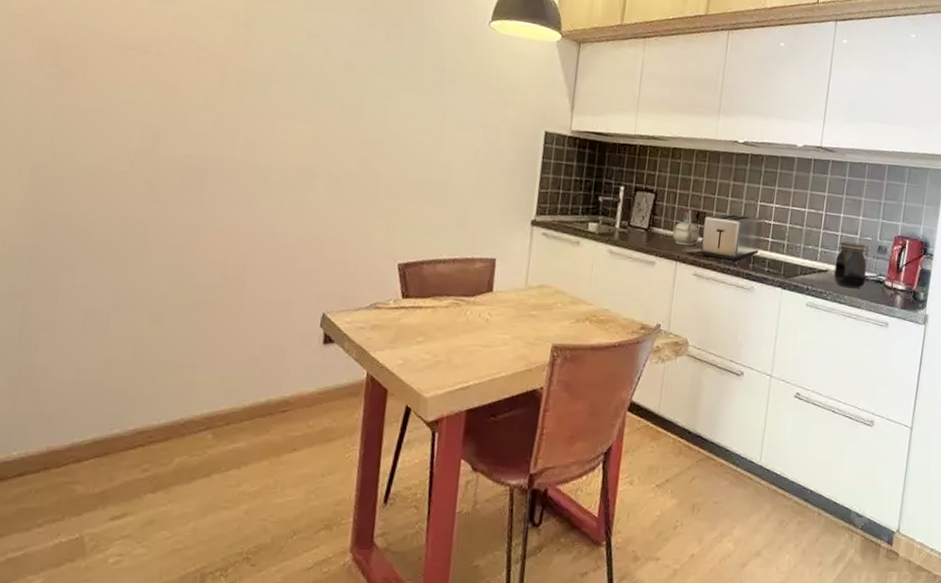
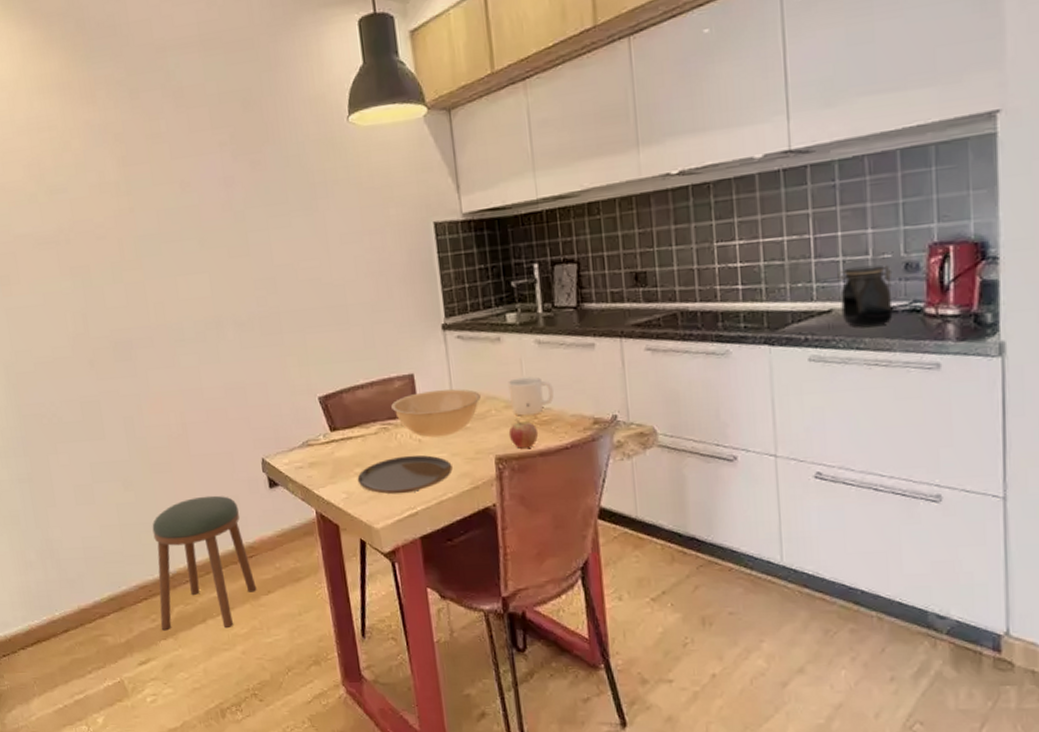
stool: none [151,342,283,484] -> present [152,495,257,631]
plate: none [417,332,512,367] -> present [357,454,453,495]
bowl: none [467,276,551,320] -> present [391,389,481,438]
fruit: none [568,315,594,341] -> present [508,419,539,449]
mug: none [576,279,614,314] -> present [508,376,554,416]
kettle: present [672,208,700,247] -> none [608,271,644,318]
toaster: present [701,213,763,261] -> none [645,261,729,325]

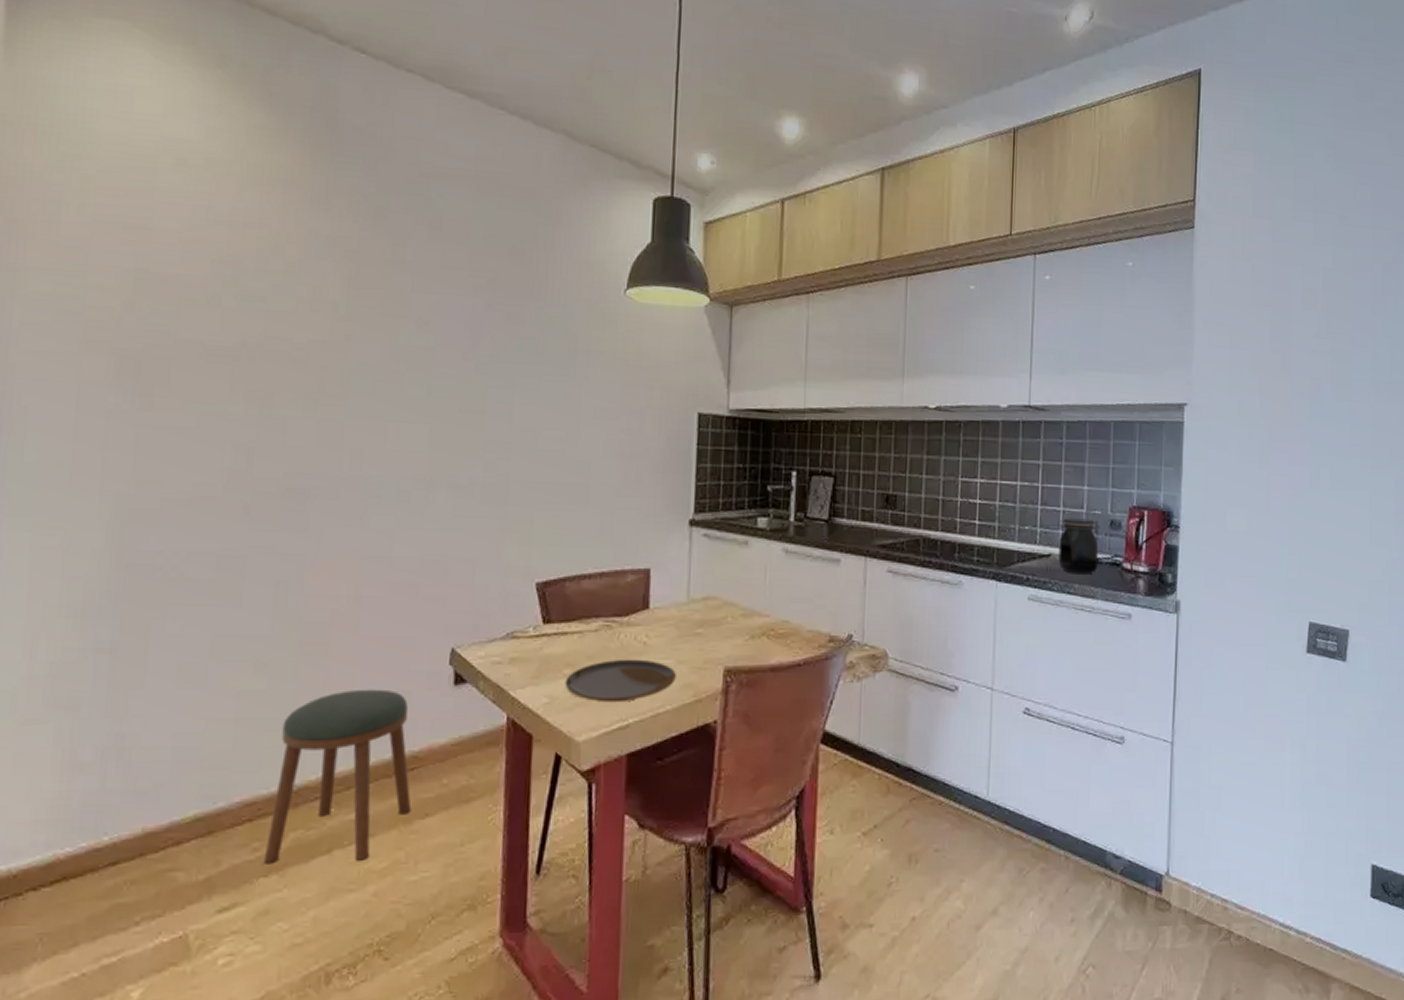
bowl: present [391,389,481,438] -> none [619,590,718,641]
mug: present [508,376,554,416] -> none [748,585,794,627]
fruit: present [508,419,539,449] -> none [741,630,773,661]

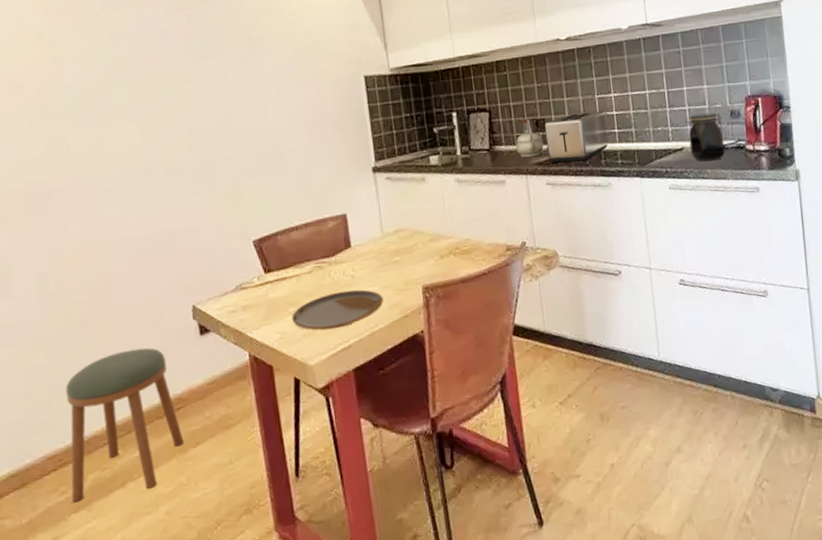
kettle: none [858,491,891,537] -> present [515,118,544,158]
toaster: none [894,493,967,551] -> present [544,110,609,164]

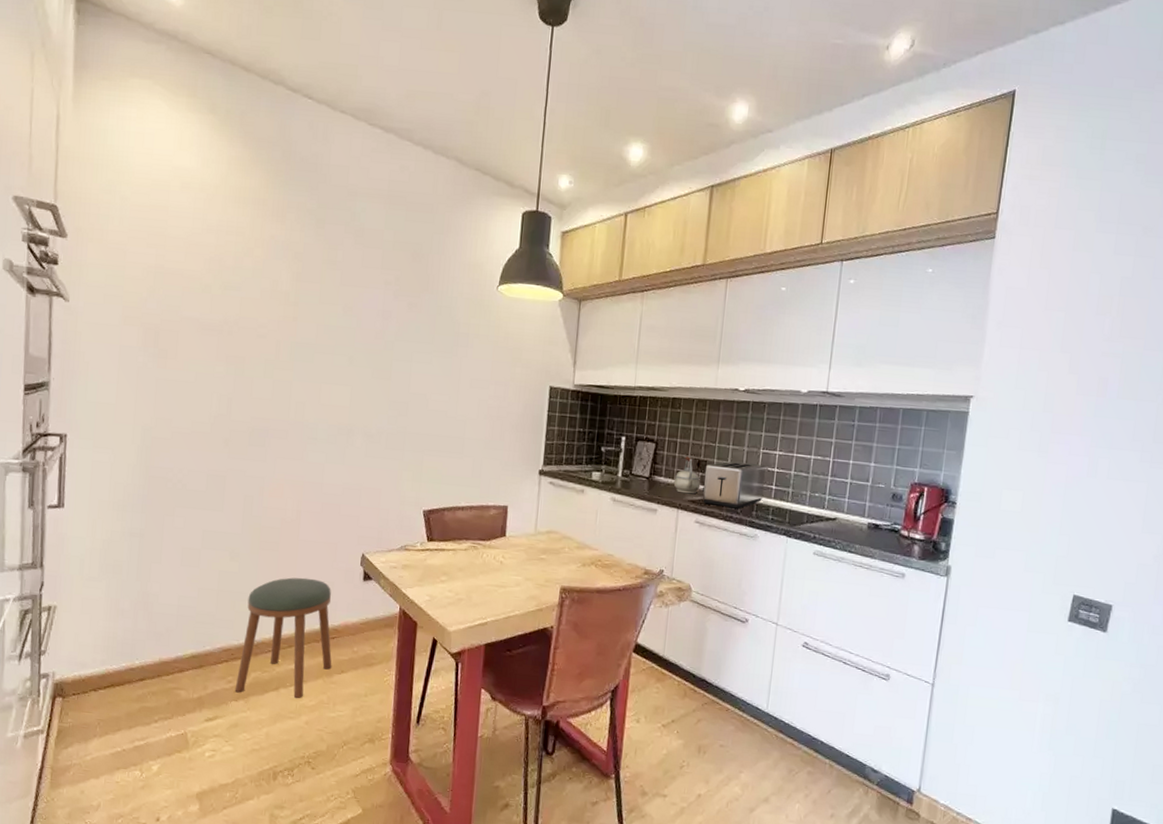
plate: present [291,289,384,331] -> none [441,573,524,605]
jar: present [685,112,725,162] -> none [842,489,883,538]

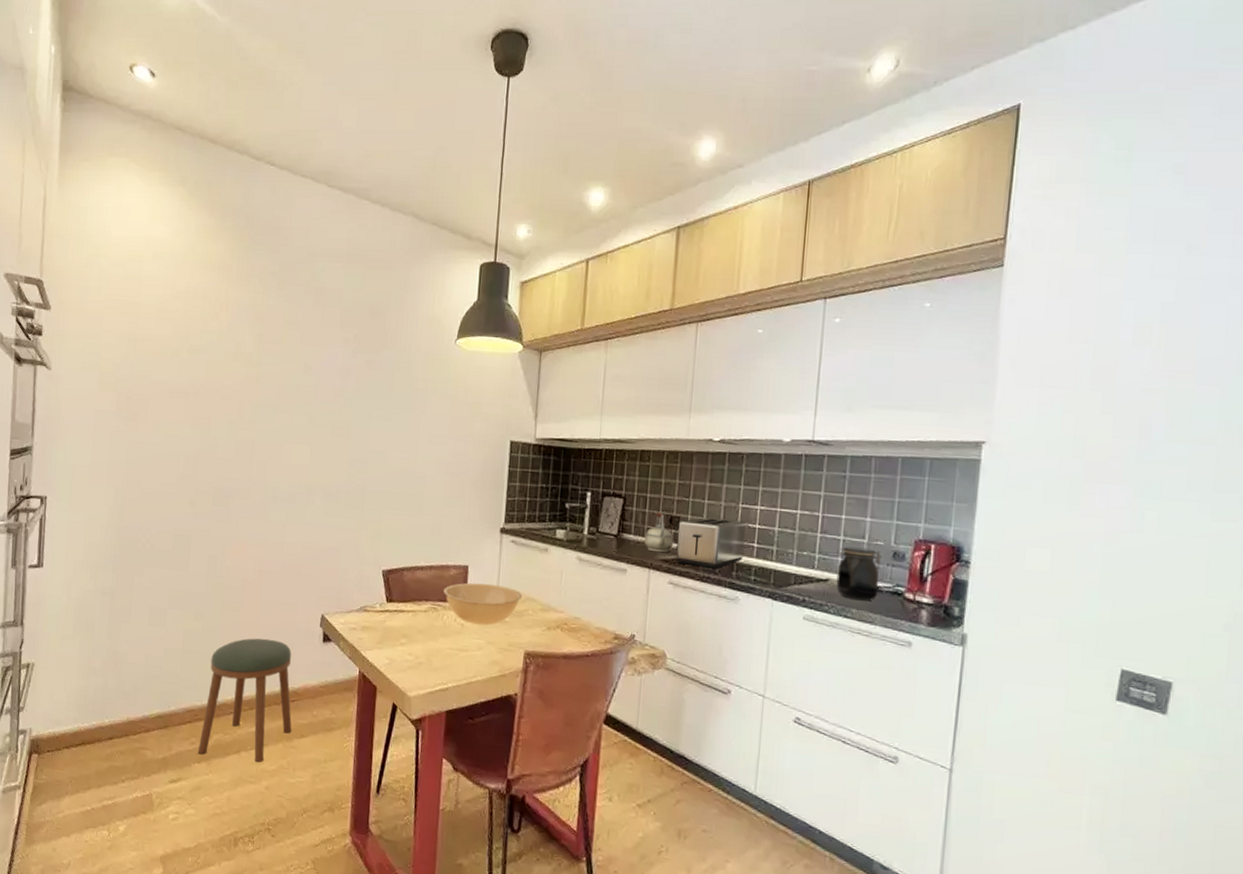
bowl: none [483,522,559,563] -> present [443,582,522,626]
jar: none [842,489,883,538] -> present [836,546,883,601]

